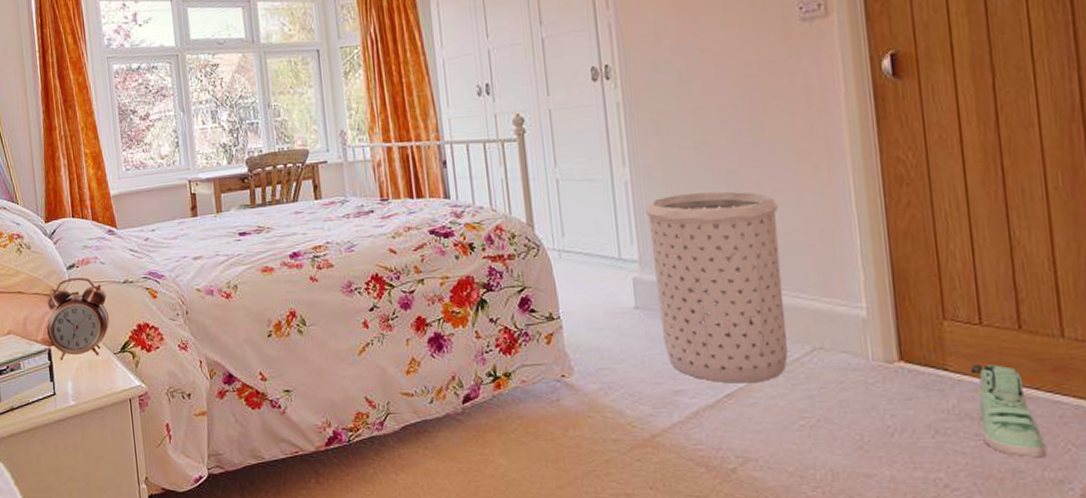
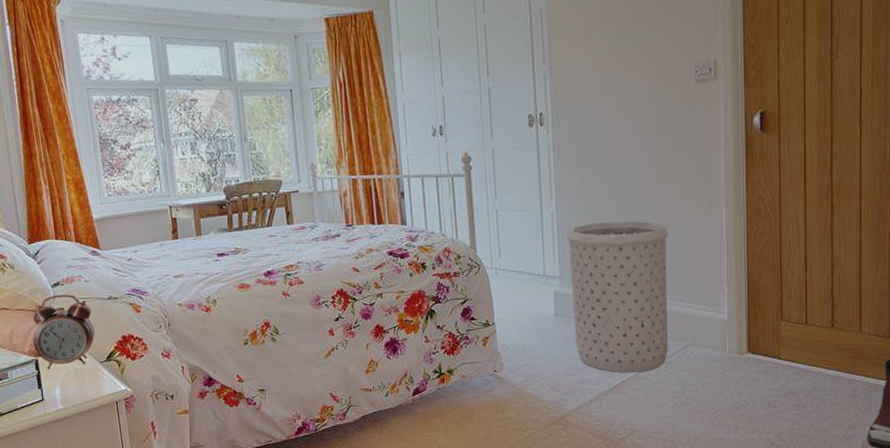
sneaker: present [970,364,1048,460] -> none [796,354,843,422]

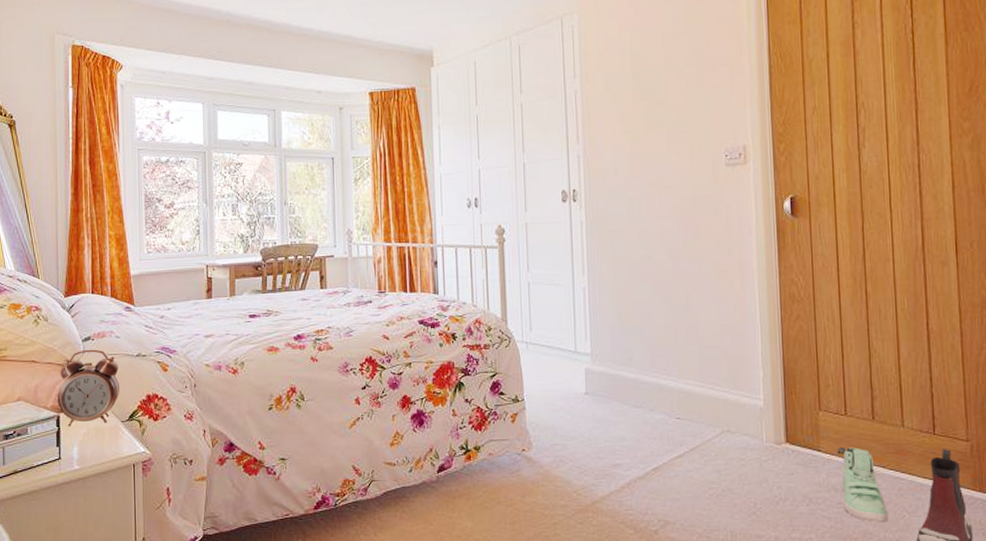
laundry basket: present [565,221,669,373] -> none [597,300,703,459]
sneaker: none [796,354,843,422] -> present [837,447,889,523]

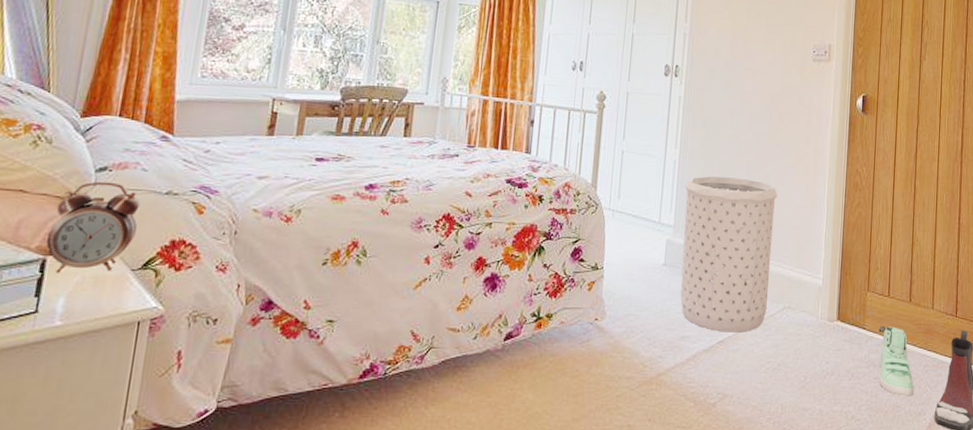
laundry basket: none [597,300,703,459] -> present [680,176,778,333]

